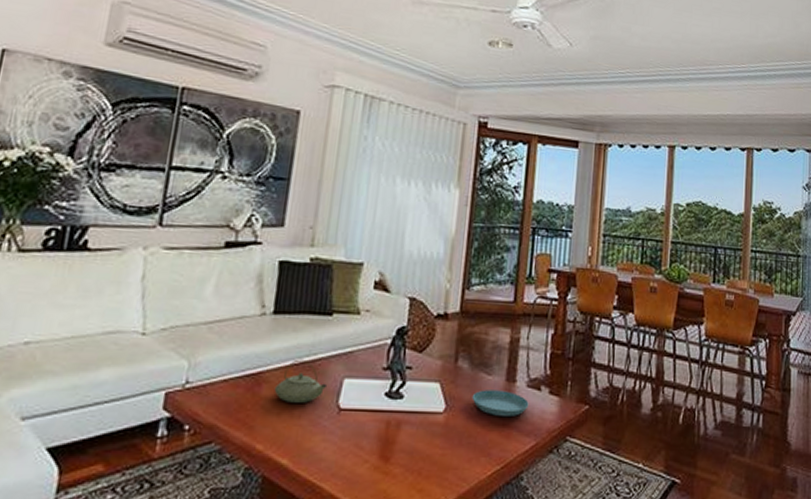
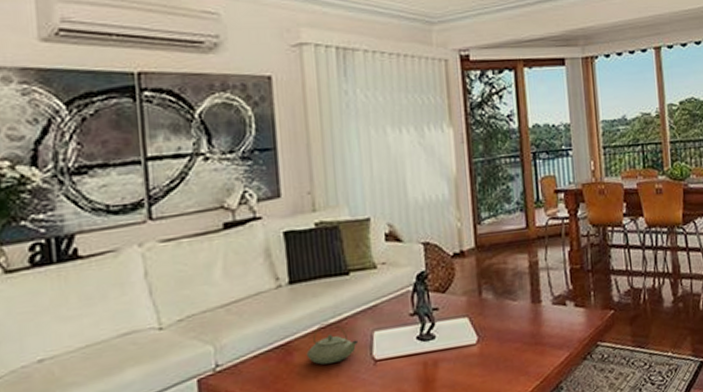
saucer: present [471,390,529,416] -> none [501,312,557,337]

